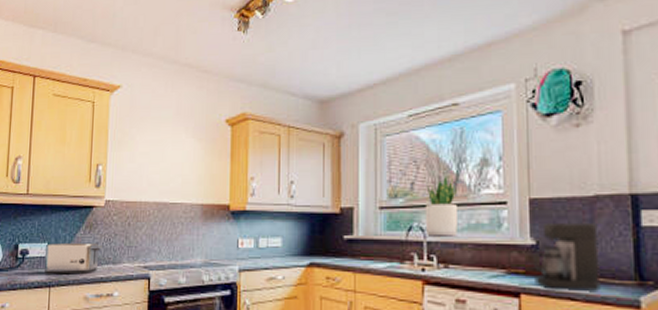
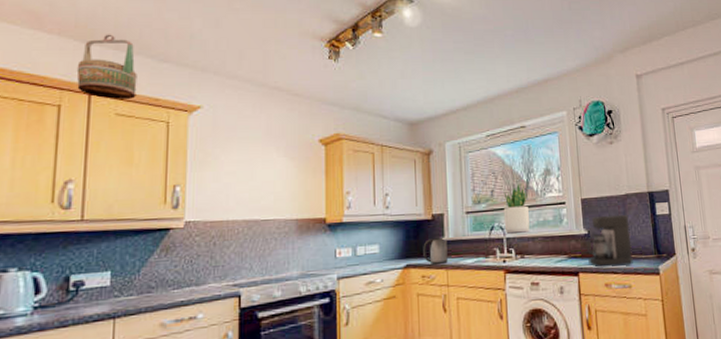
decorative basket: none [25,17,70,81] -> present [76,34,137,100]
toaster: present [43,242,101,276] -> none [106,265,180,306]
kettle: none [329,234,356,267] -> present [423,237,448,266]

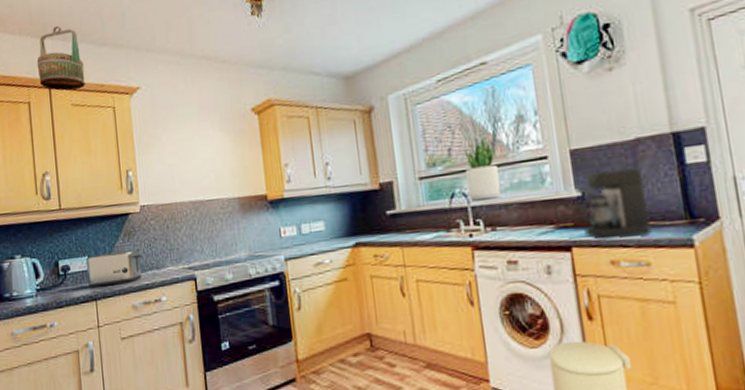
toaster: none [106,265,180,306] -> present [85,249,143,289]
kettle: present [423,237,448,266] -> none [372,209,402,243]

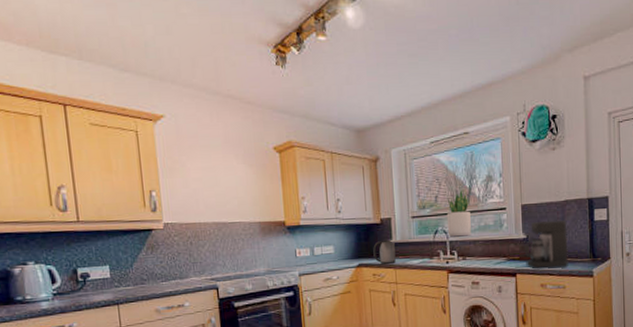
decorative basket: present [36,25,86,91] -> none [48,44,105,111]
toaster: present [85,249,143,289] -> none [106,261,166,295]
kettle: none [372,209,402,243] -> present [373,239,396,265]

